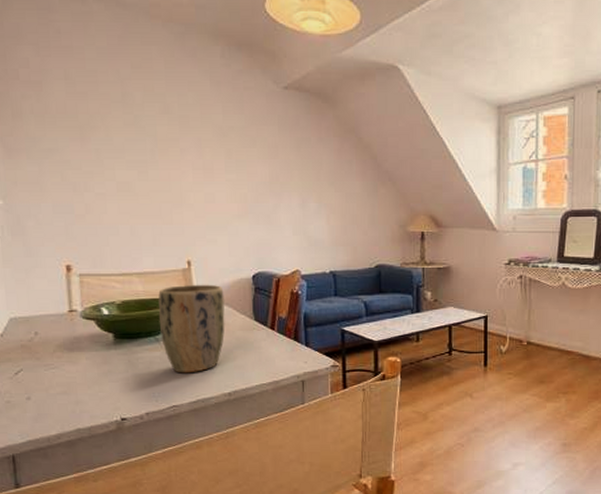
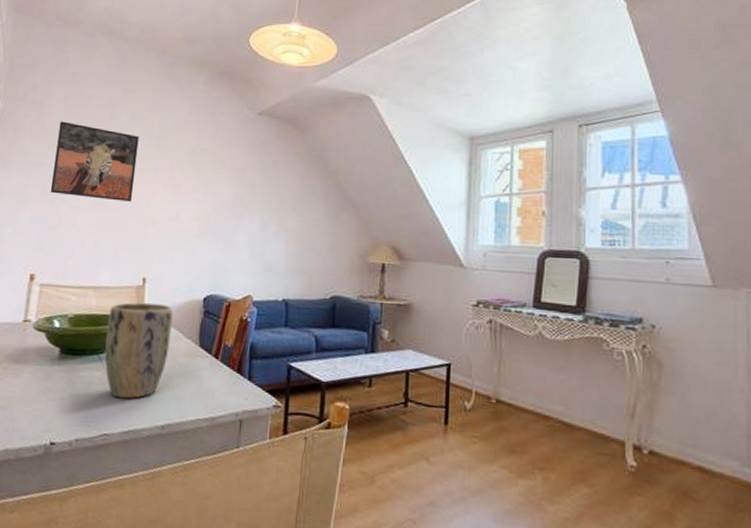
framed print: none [65,102,163,186] -> present [50,121,139,202]

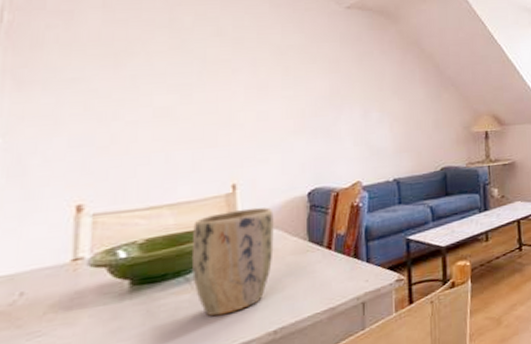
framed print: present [50,121,139,202] -> none [94,29,210,111]

